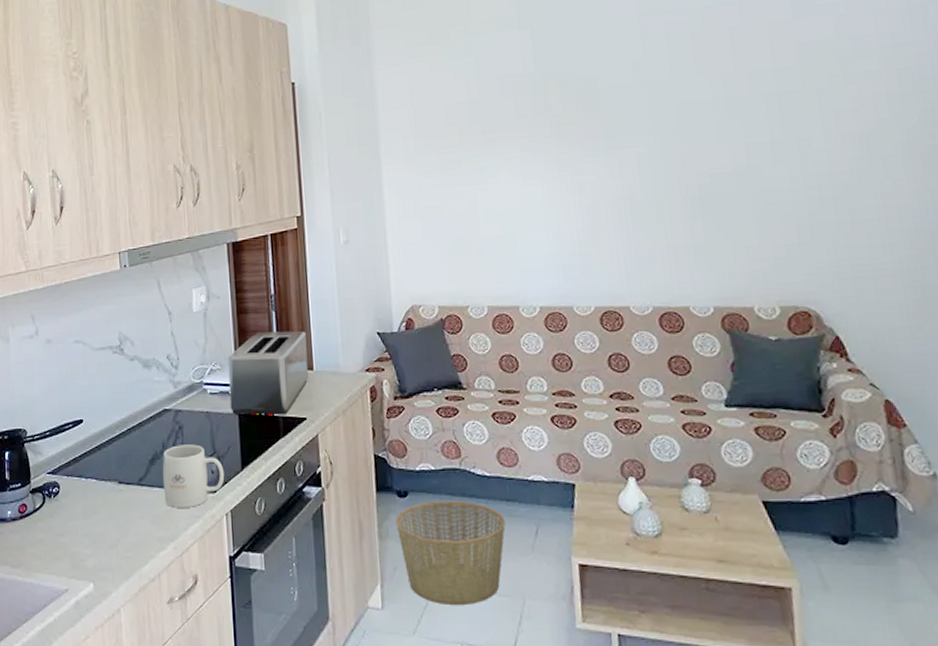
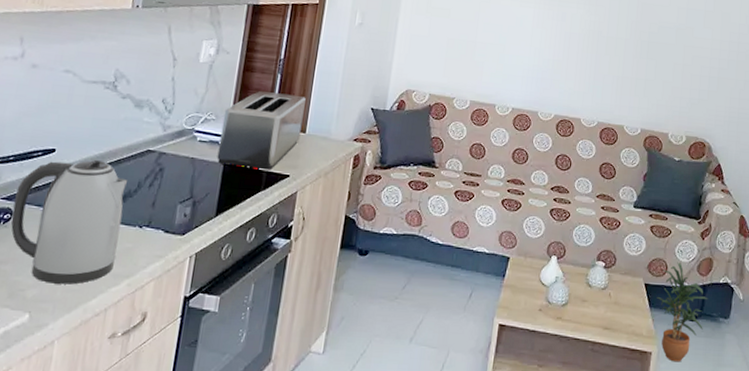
kettle: none [58,426,158,552] -> present [11,159,127,285]
mug: present [162,444,225,508] -> none [128,186,198,247]
basket: present [395,501,506,605] -> none [351,261,447,354]
potted plant: none [783,469,861,599] -> present [657,262,709,362]

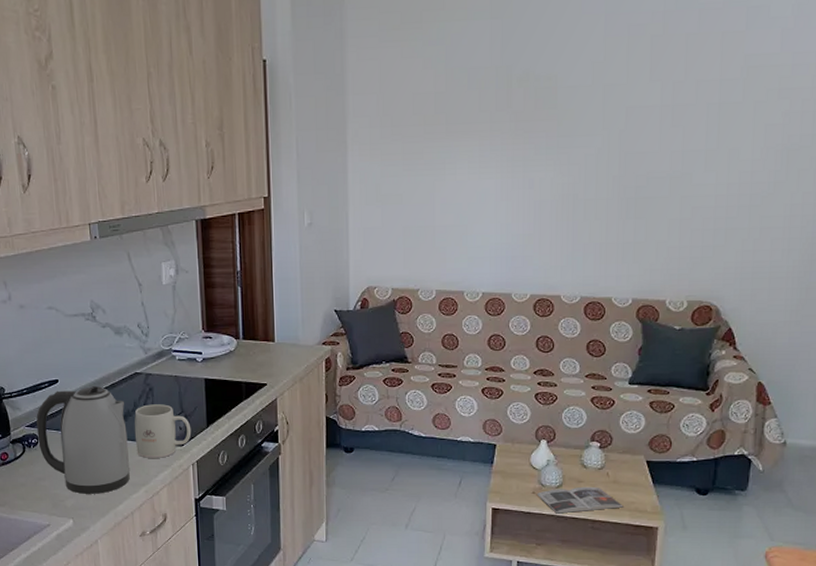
mug: none [128,186,198,247] -> present [134,404,192,458]
toaster: present [217,90,306,170] -> none [195,305,270,381]
magazine: none [542,306,622,334] -> present [536,486,624,514]
potted plant: present [657,262,709,362] -> none [661,436,721,536]

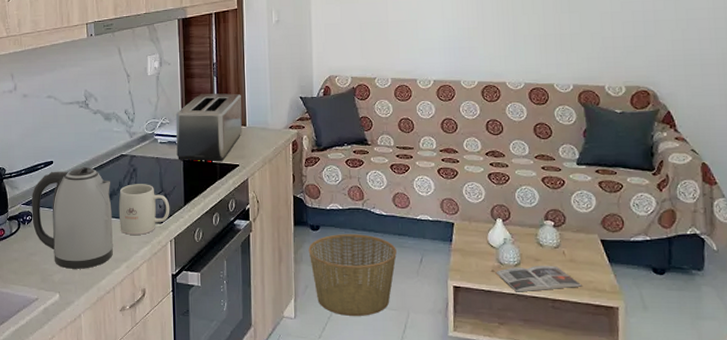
toaster: none [195,305,270,381] -> present [175,93,242,162]
basket: none [341,456,434,539] -> present [308,234,397,316]

